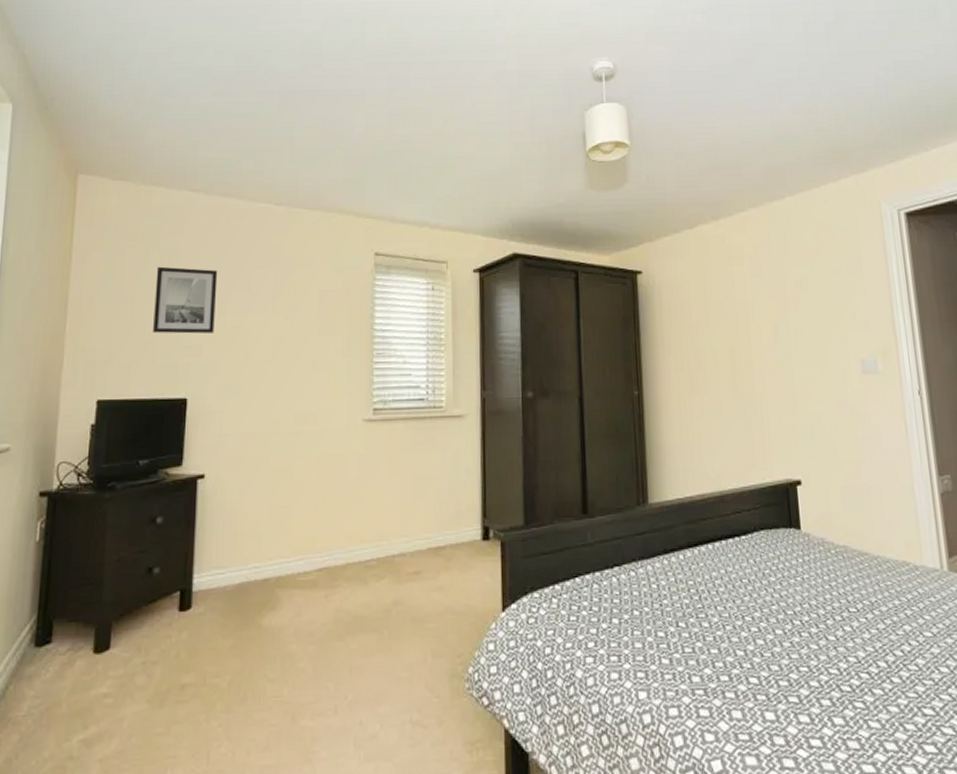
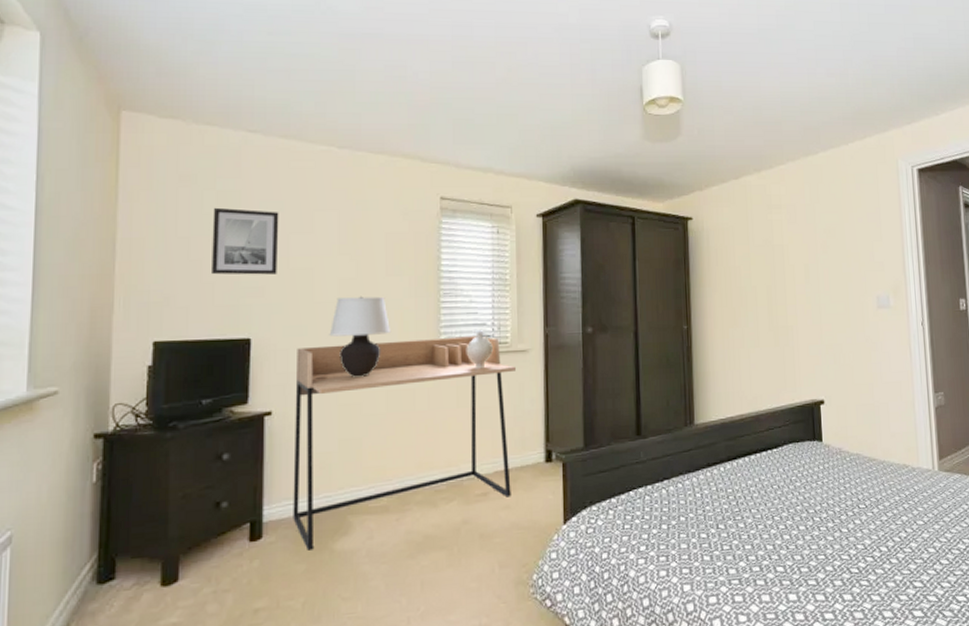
desk: none [222,399,451,624] -> present [293,336,516,550]
table lamp: none [262,355,324,441] -> present [329,296,392,377]
decorative vase: none [399,393,427,435] -> present [466,330,493,369]

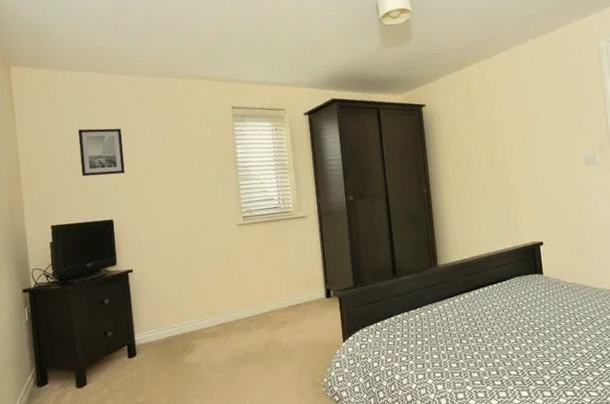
desk: present [293,336,516,550] -> none [144,208,303,364]
table lamp: present [329,296,392,377] -> none [164,184,207,243]
decorative vase: present [466,330,493,369] -> none [261,203,281,232]

